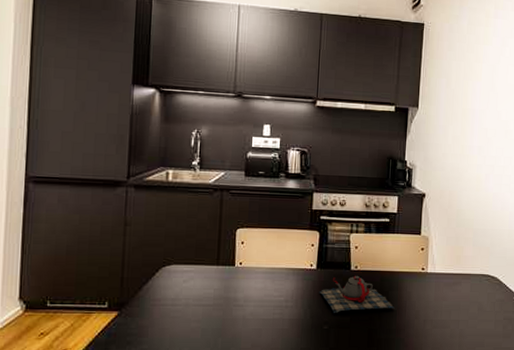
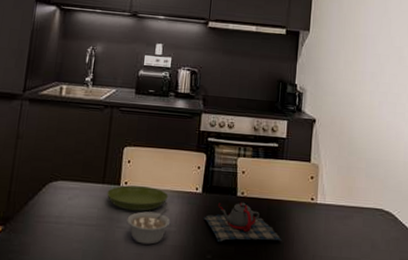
saucer: none [222,266,284,289] -> present [107,185,168,211]
legume: none [244,285,287,320] -> present [127,208,171,245]

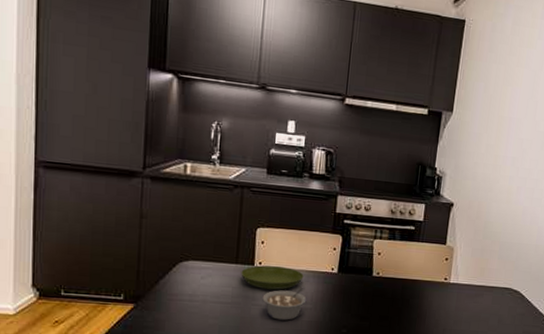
teapot: present [203,202,282,242] -> none [339,281,415,318]

